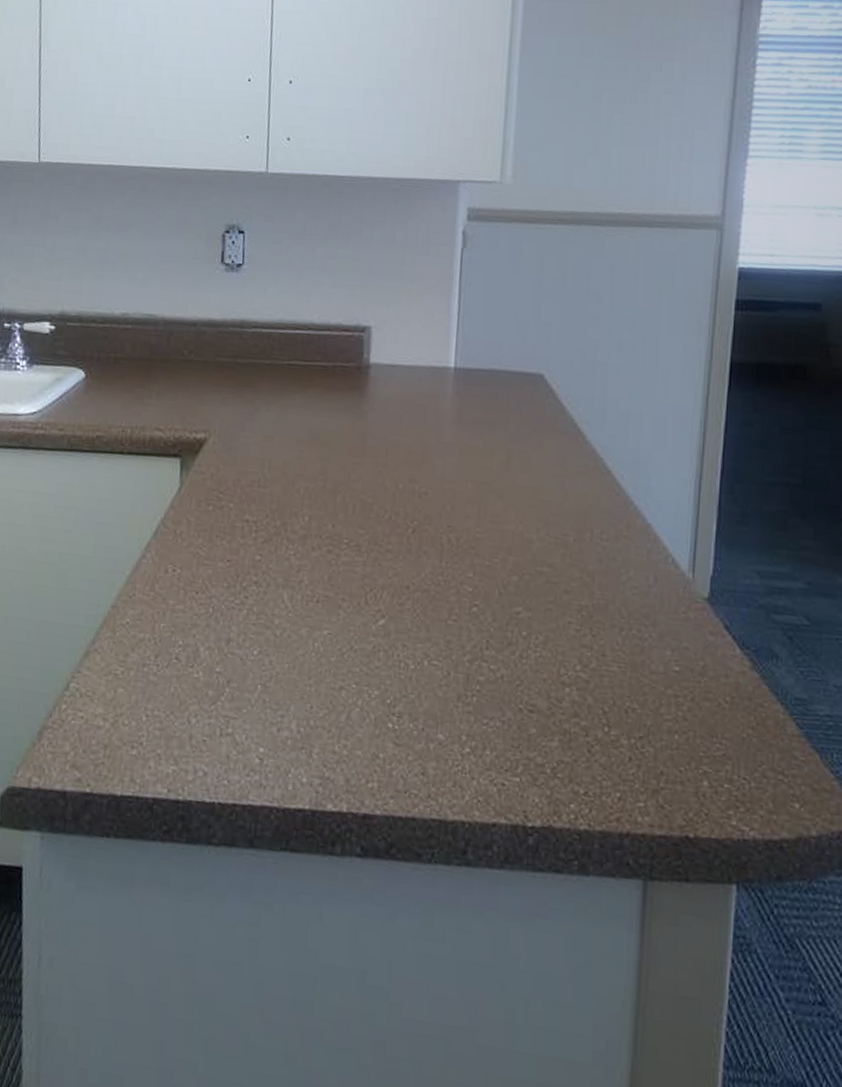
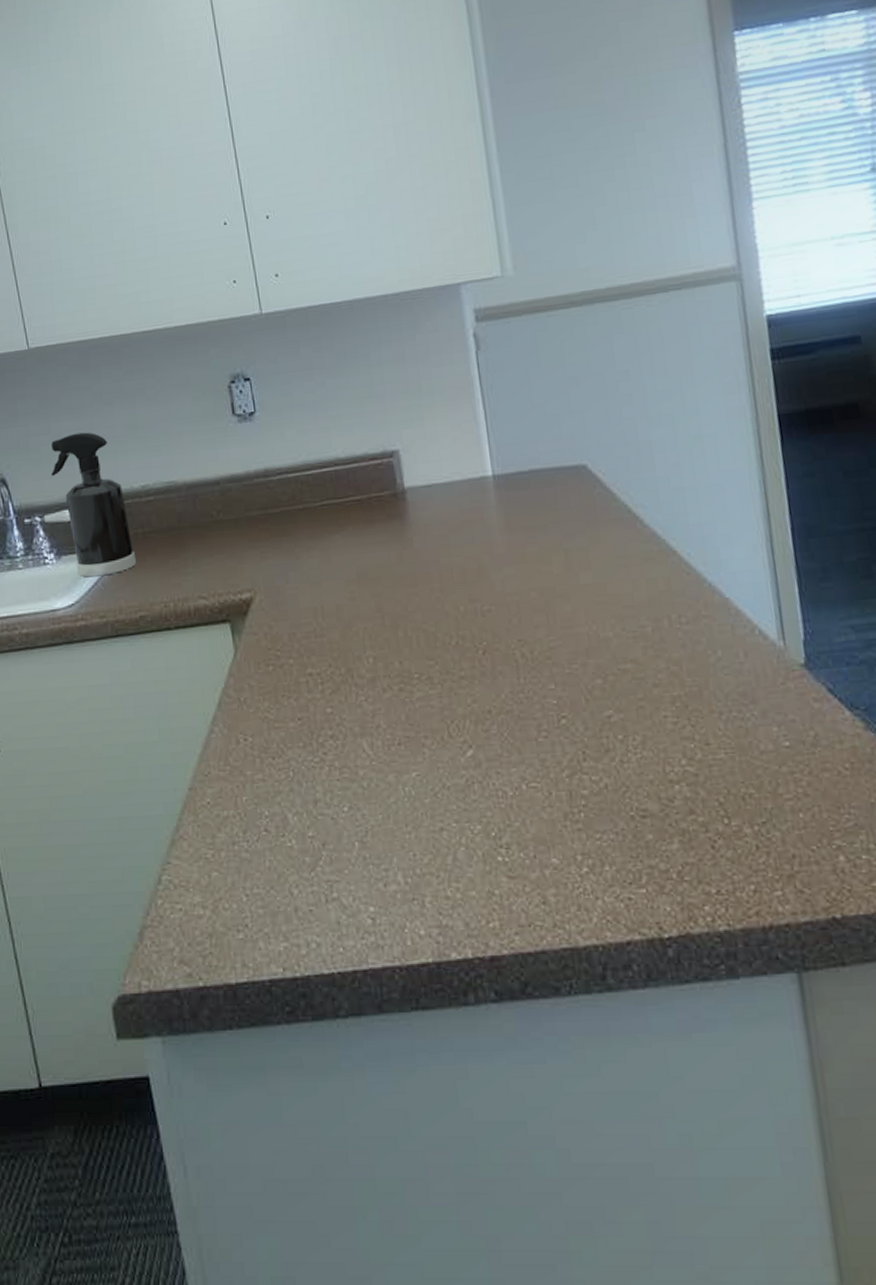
spray bottle: none [37,251,104,392] -> present [50,432,137,578]

